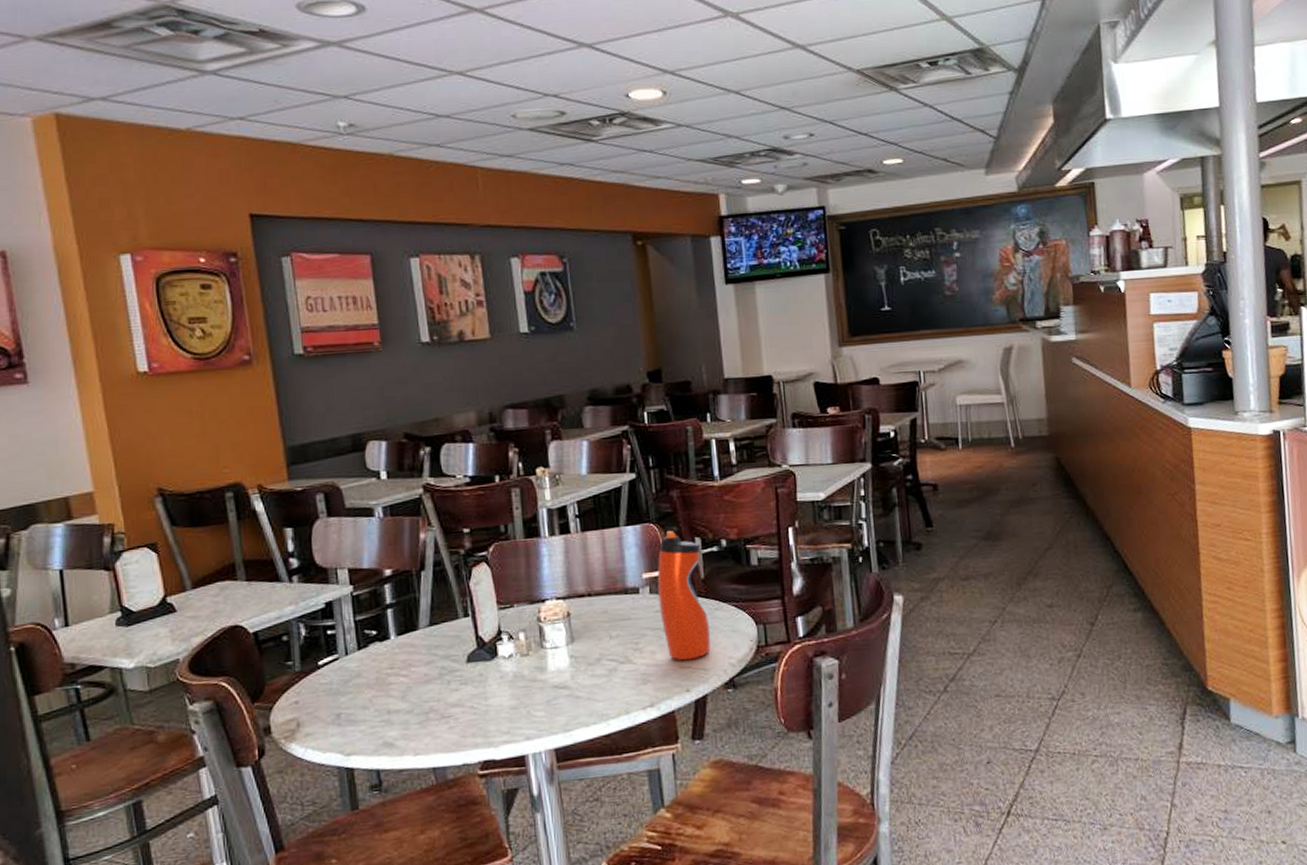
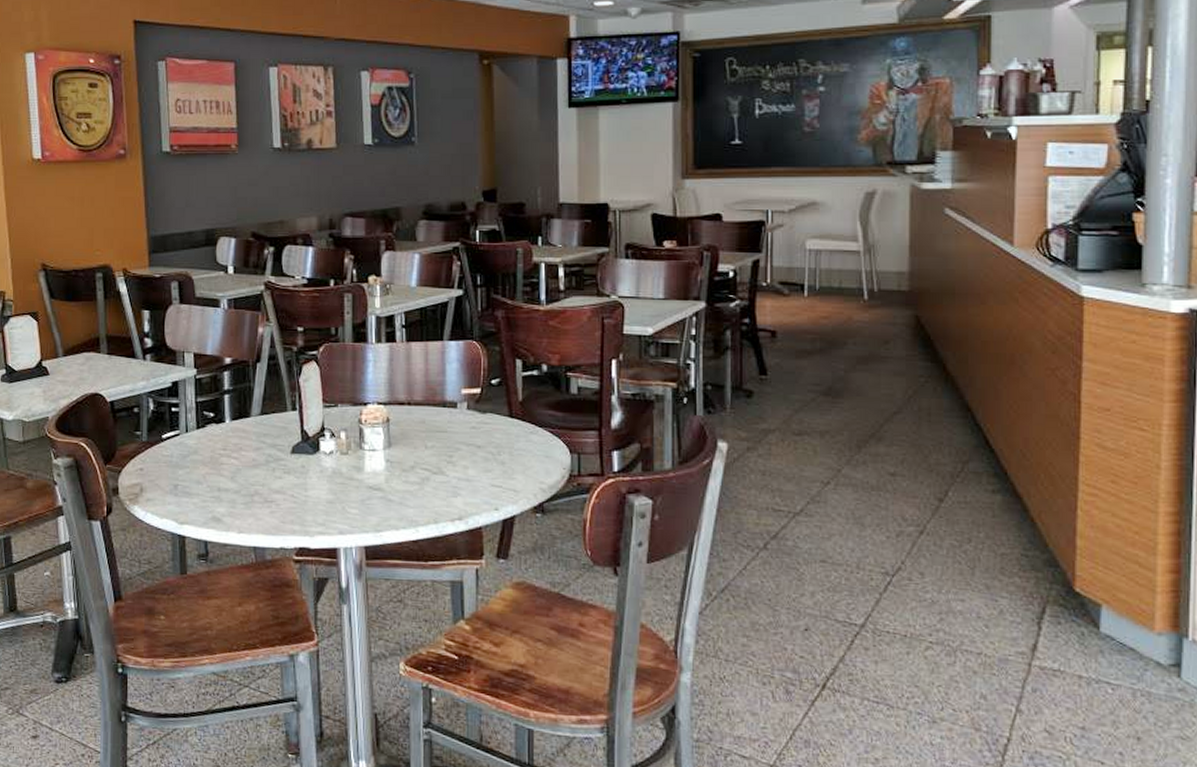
water bottle: present [657,531,711,661] -> none [475,350,524,480]

